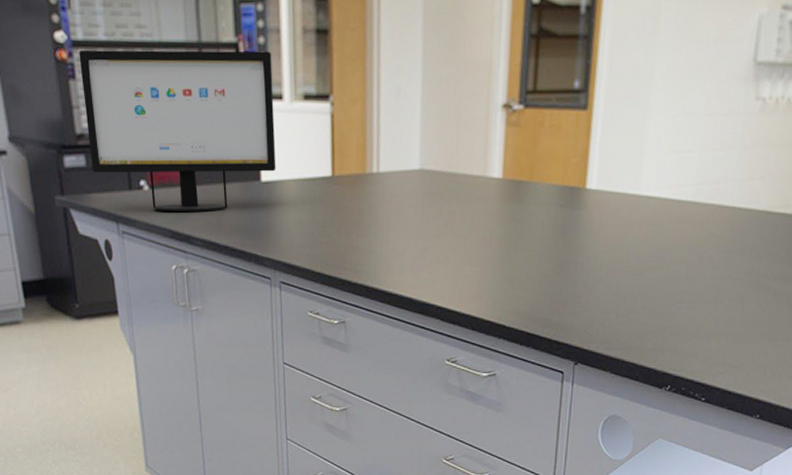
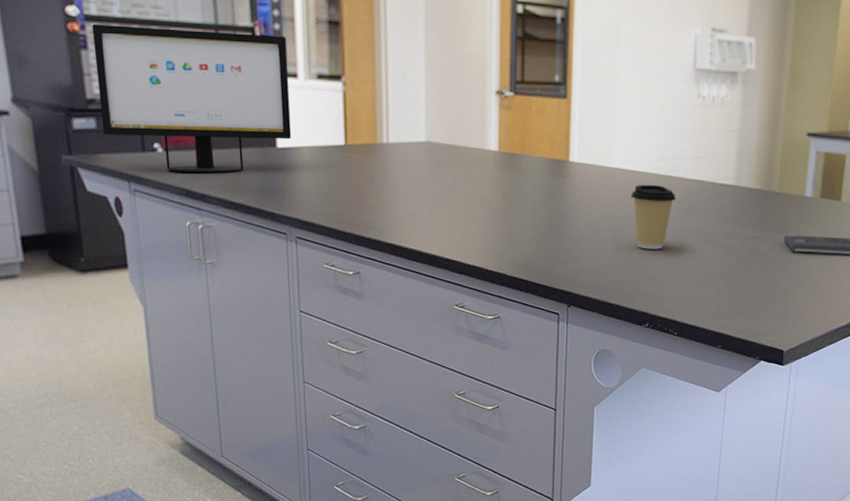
coffee cup: none [659,215,718,297] -> present [631,184,677,250]

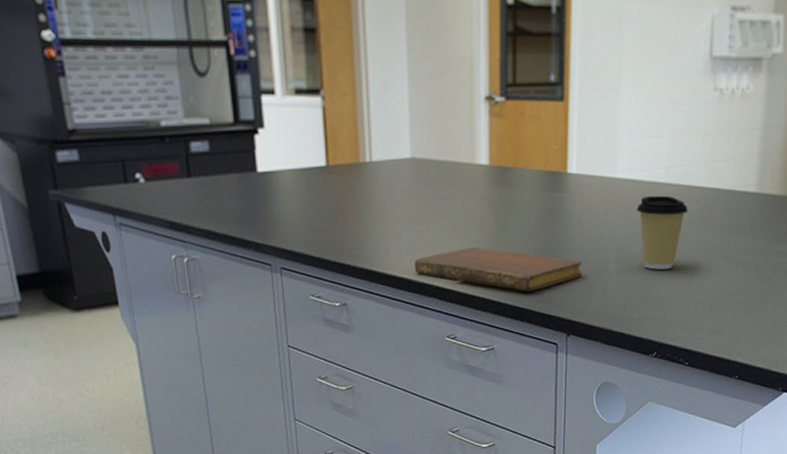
computer monitor: present [92,23,292,173] -> none [68,48,272,203]
notebook: none [426,224,582,266] -> present [414,247,582,292]

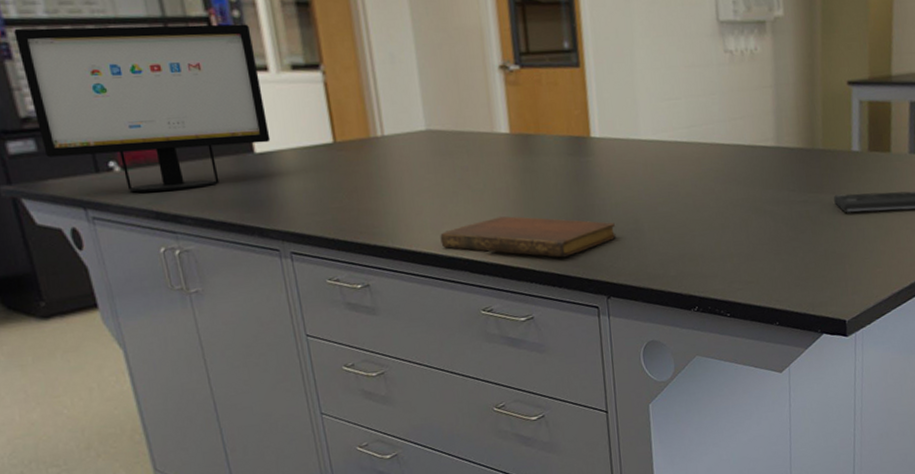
computer monitor: none [68,48,272,203] -> present [14,24,271,193]
coffee cup: present [636,195,689,270] -> none [663,154,714,226]

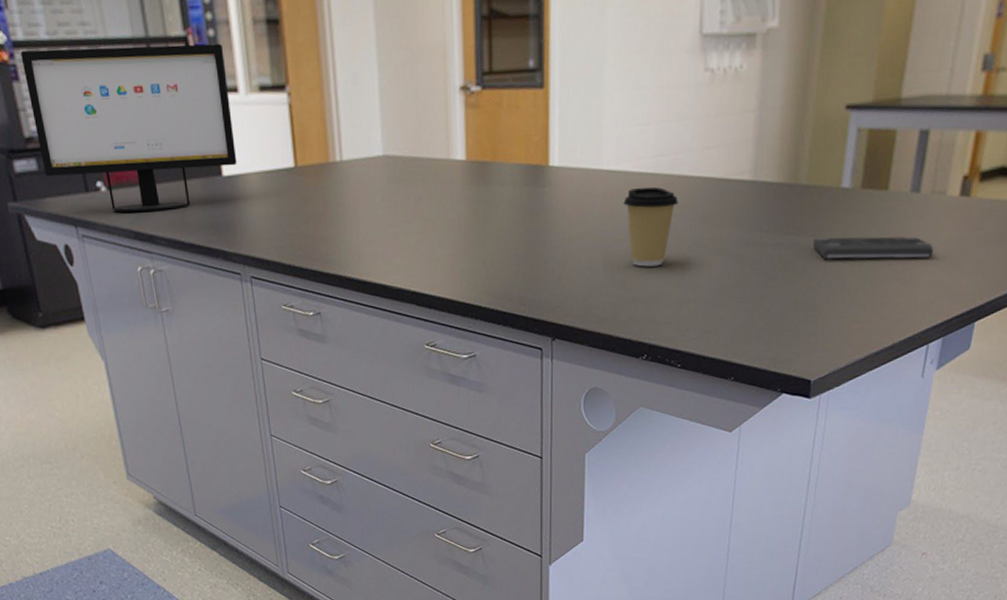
notebook: present [440,216,616,258] -> none [390,249,567,295]
coffee cup: none [663,154,714,226] -> present [623,186,679,267]

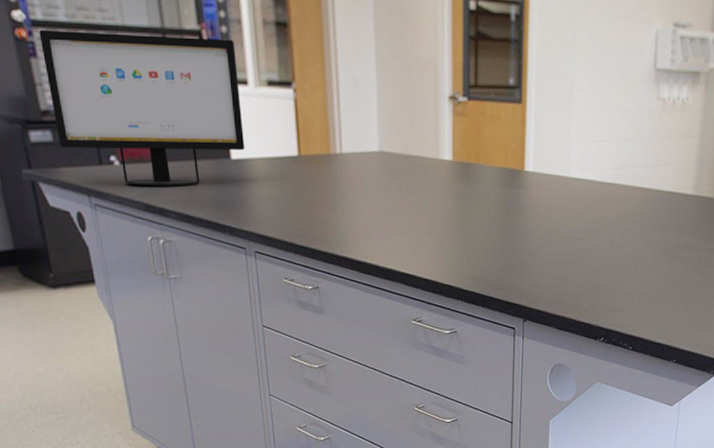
coffee cup: present [623,186,679,267] -> none [587,194,634,263]

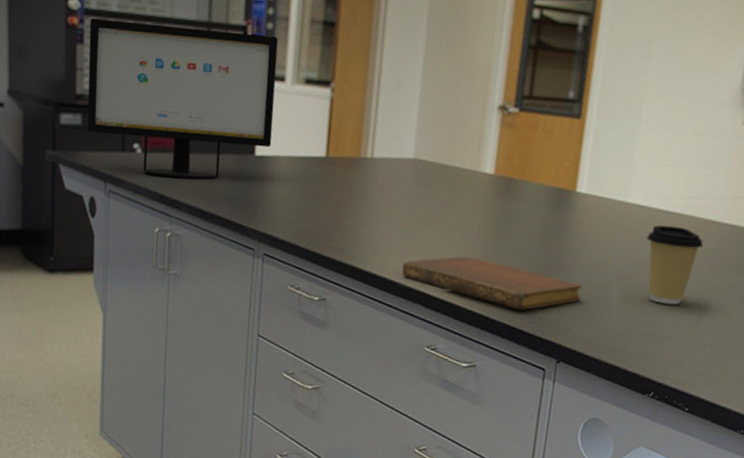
notebook: none [383,237,537,280] -> present [402,256,582,311]
coffee cup: none [587,194,634,263] -> present [646,225,704,305]

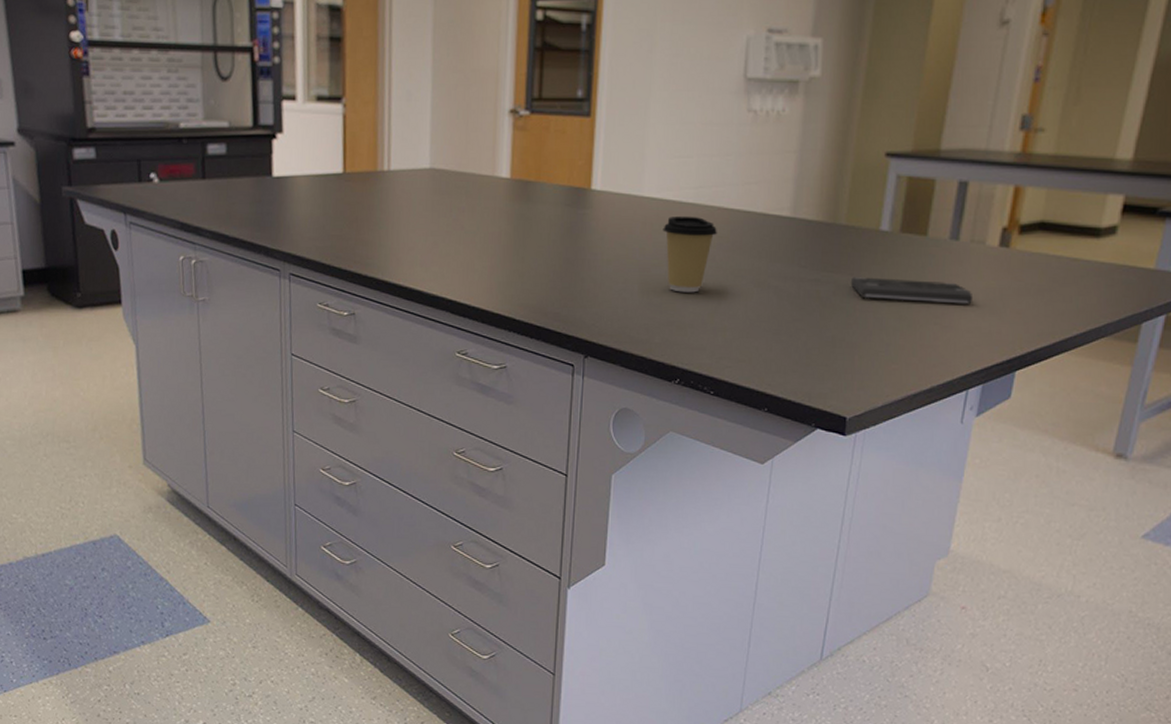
computer monitor: present [87,17,279,179] -> none [94,49,288,204]
notebook: present [402,256,582,311] -> none [427,261,603,310]

